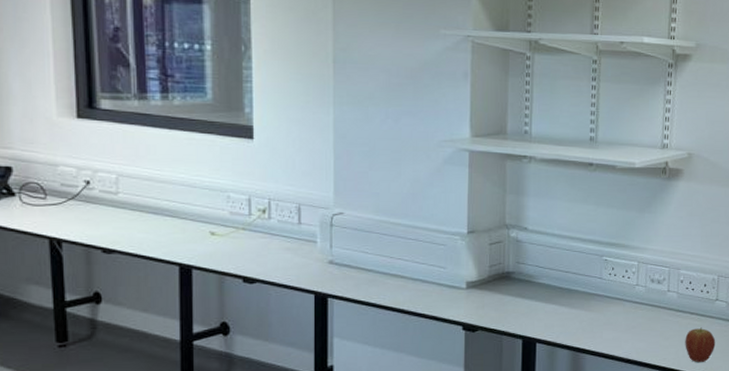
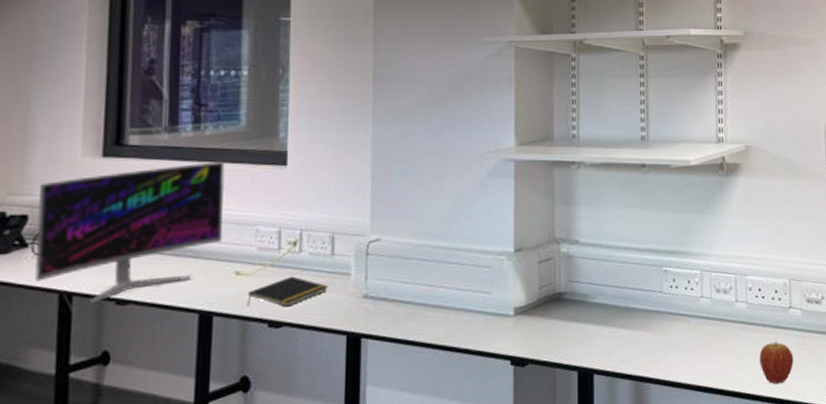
monitor: none [19,130,197,250] -> present [34,161,225,303]
notepad: none [223,240,296,266] -> present [247,276,328,307]

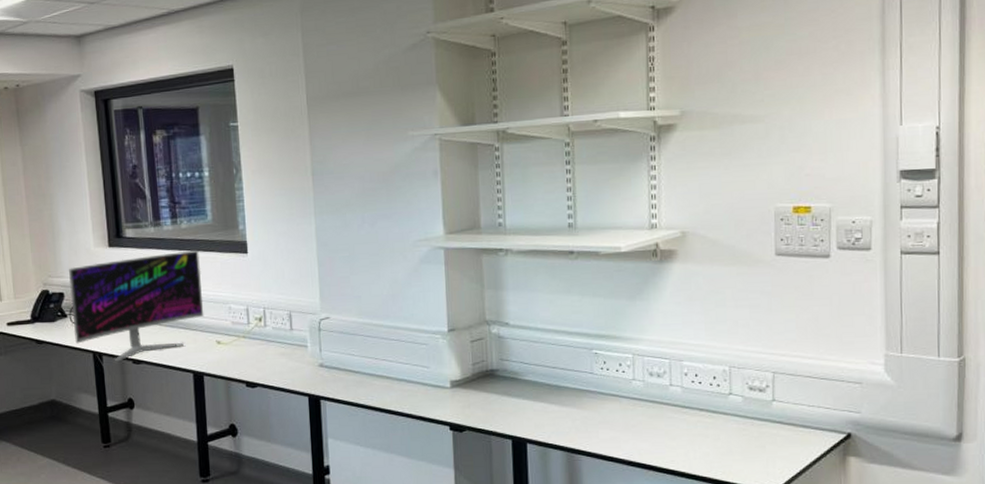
notepad: present [247,276,328,307] -> none [228,346,290,371]
fruit: present [759,341,794,384] -> none [695,425,733,465]

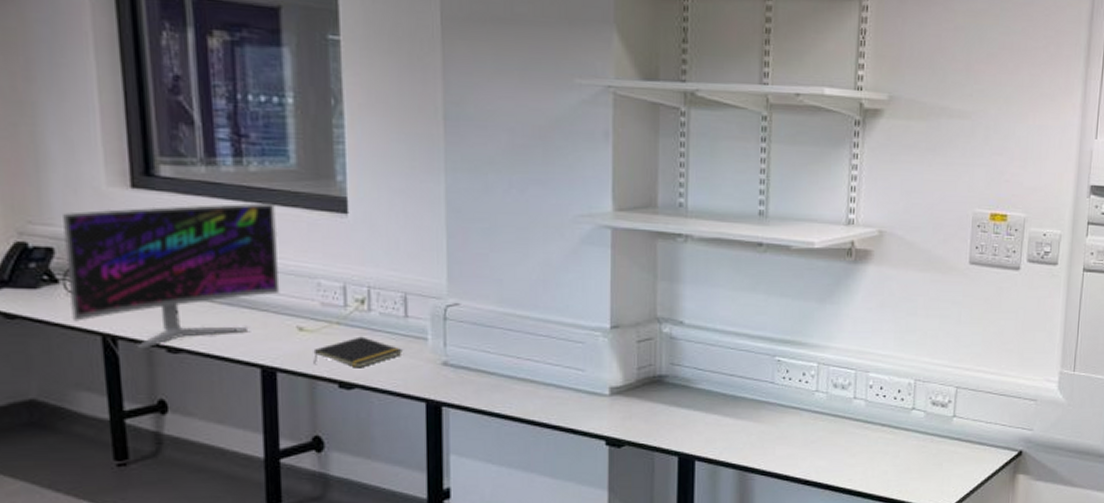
notepad: none [228,346,290,371] -> present [313,336,403,368]

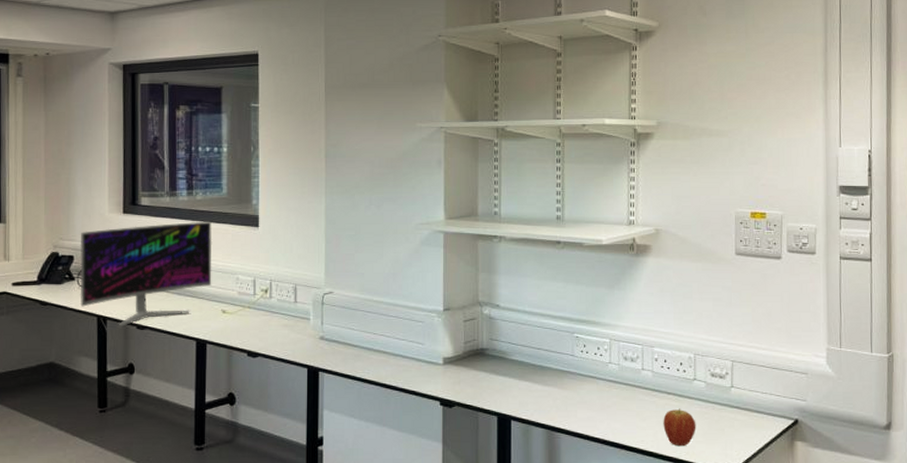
notepad: present [313,336,403,368] -> none [231,317,292,341]
fruit: none [874,442,912,484] -> present [663,408,696,446]

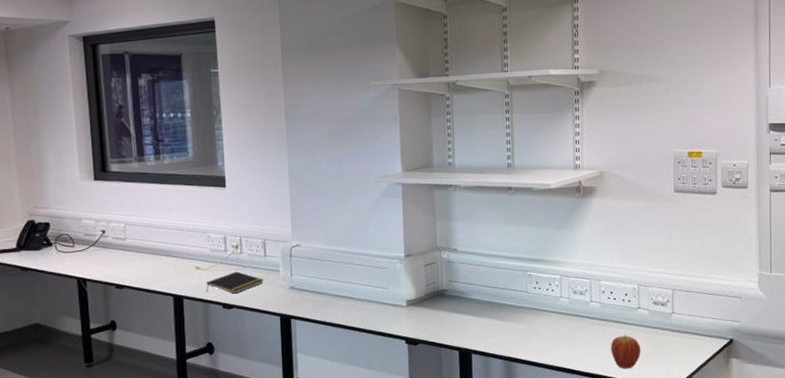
monitor: present [80,221,213,326] -> none [54,184,185,287]
notepad: none [231,317,292,341] -> present [206,271,264,294]

